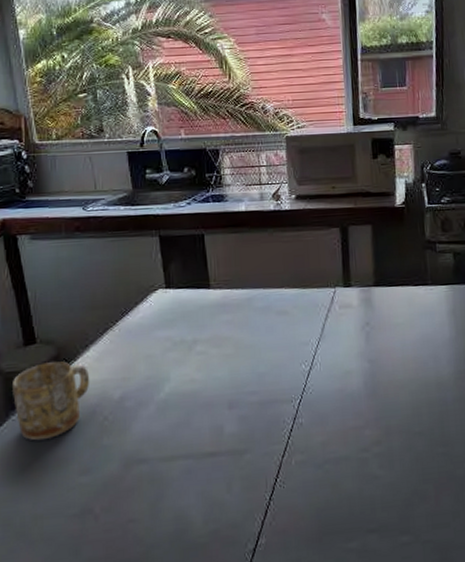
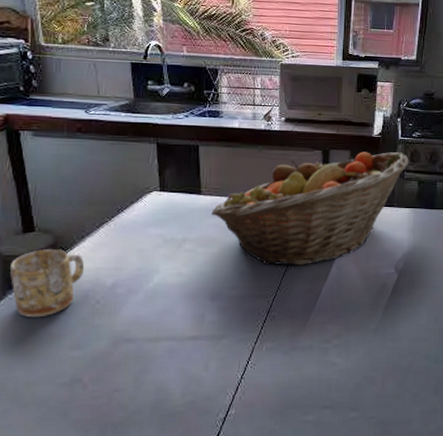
fruit basket: none [222,222,440,364] -> present [210,151,409,266]

